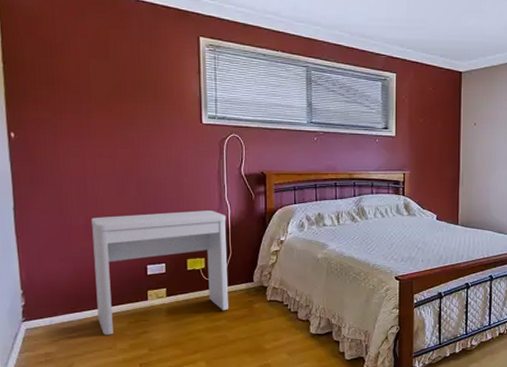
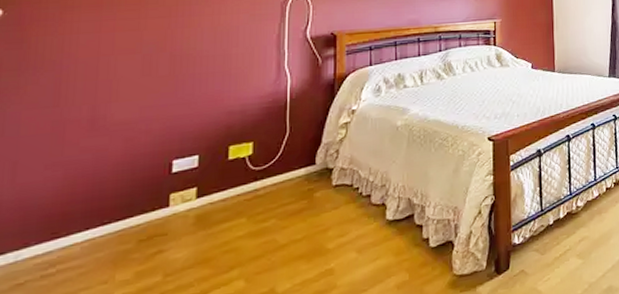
desk: present [91,210,228,335] -> none [91,83,285,265]

